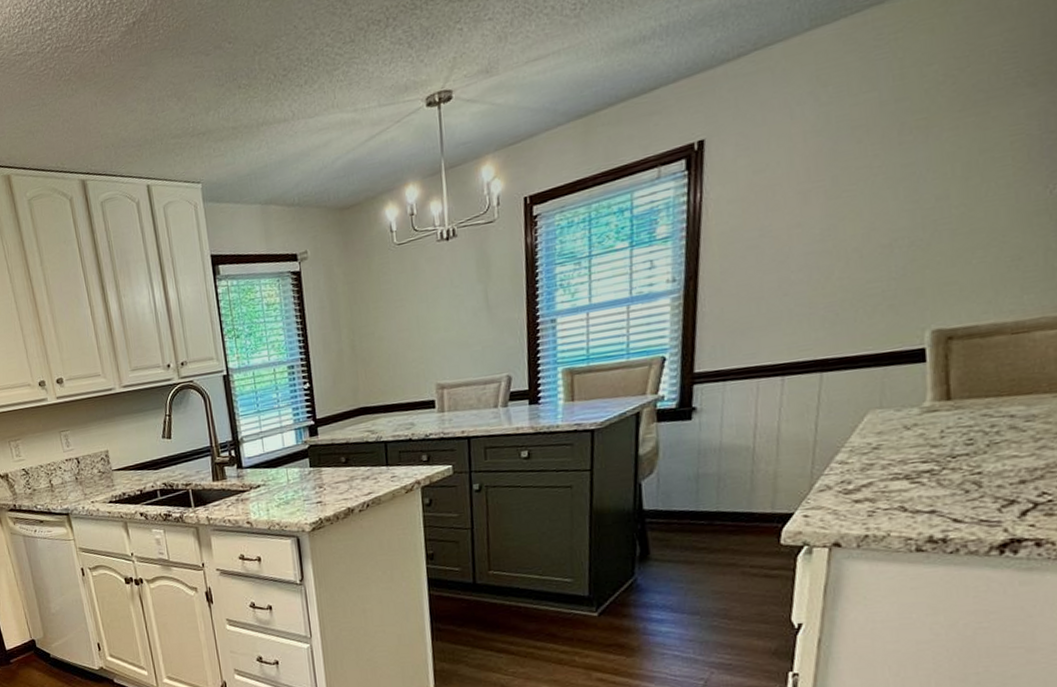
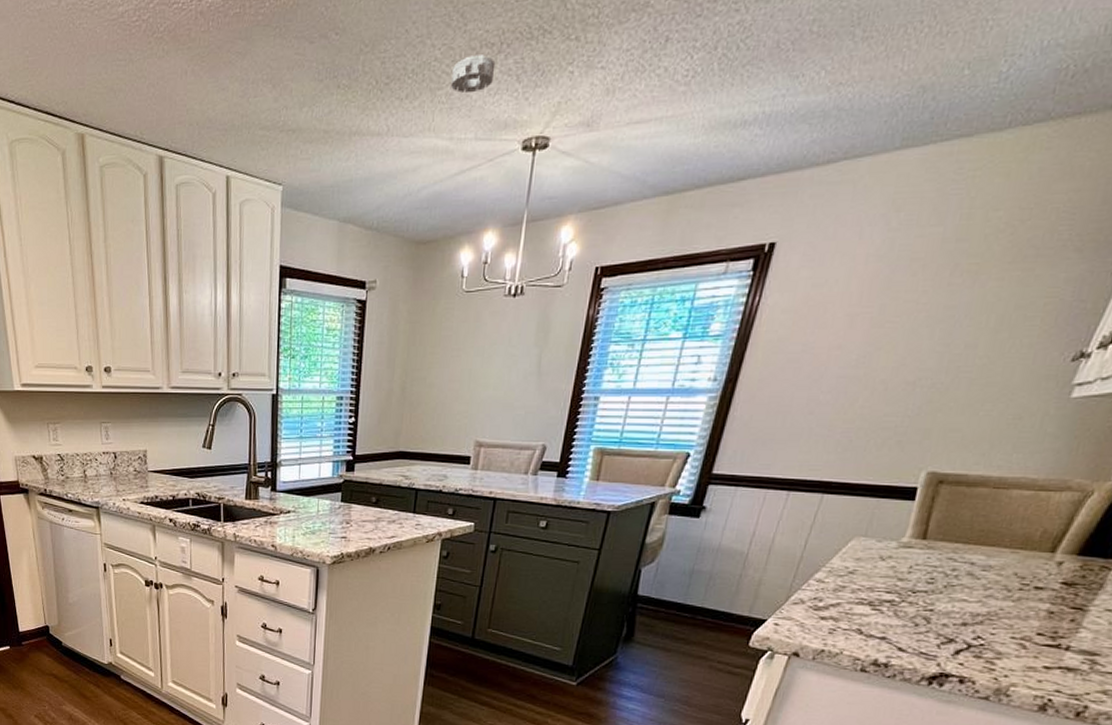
smoke detector: none [345,31,386,69] -> present [451,55,496,94]

